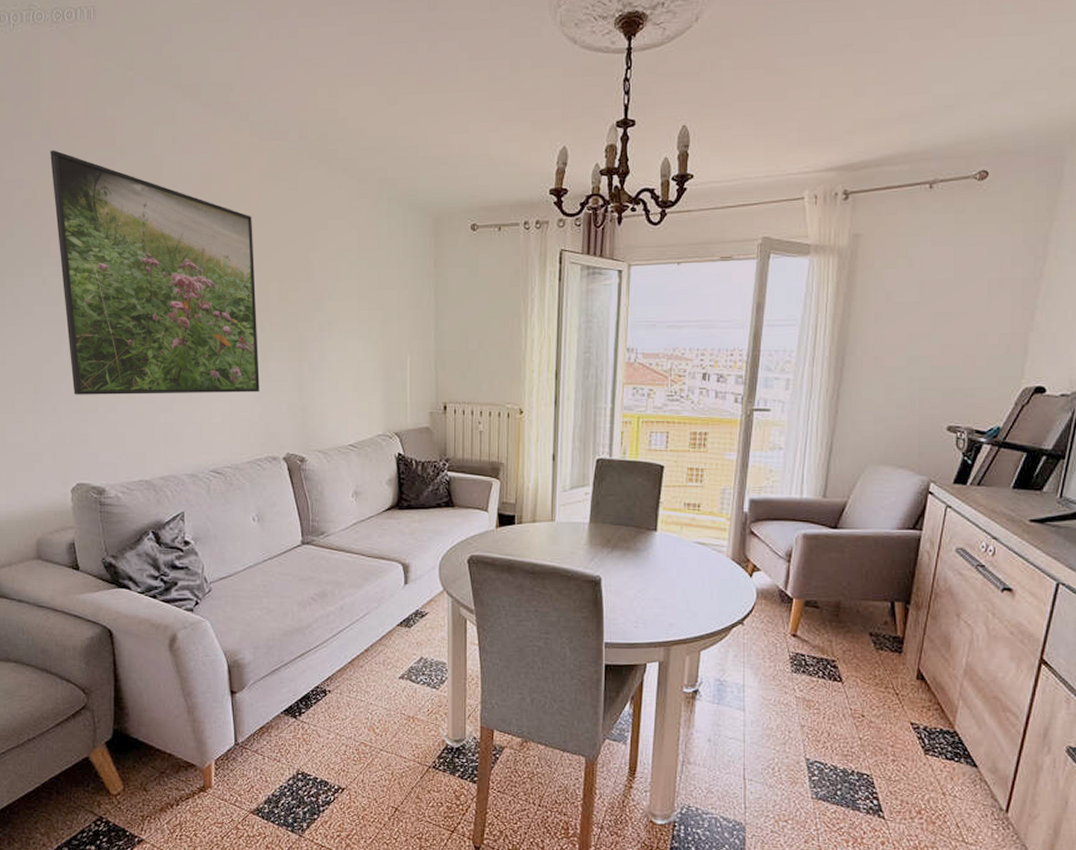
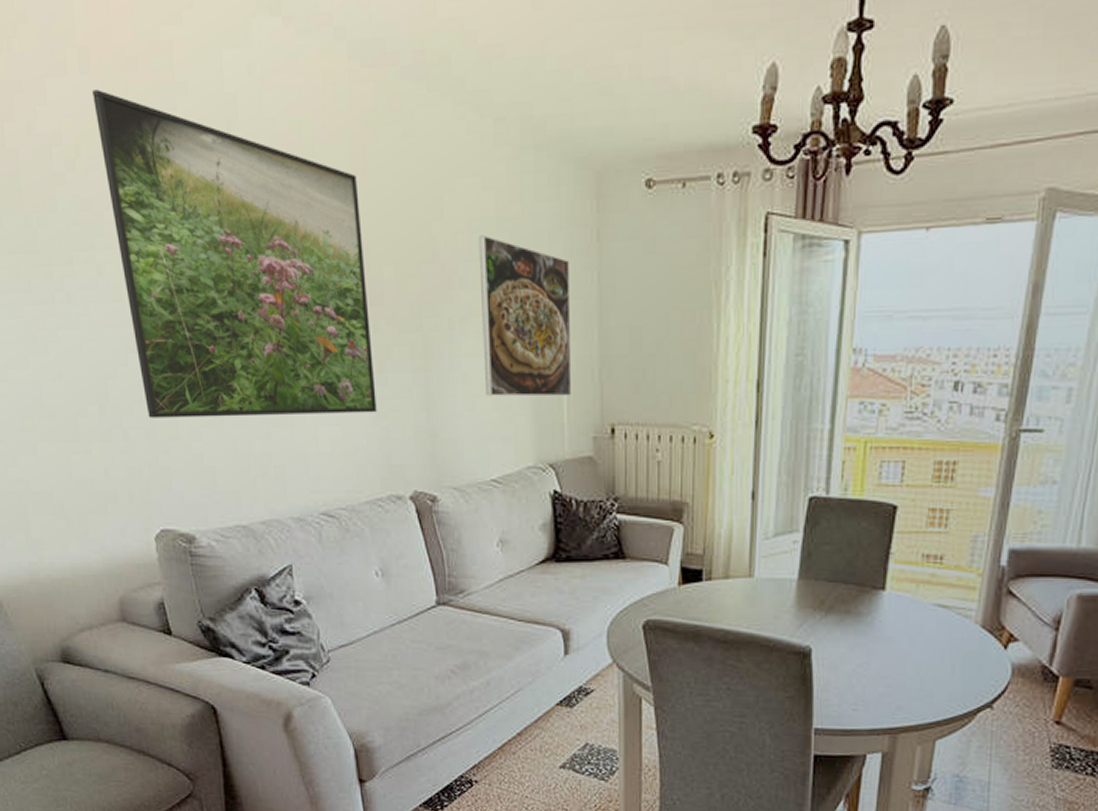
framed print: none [344,261,413,381] -> present [478,235,571,397]

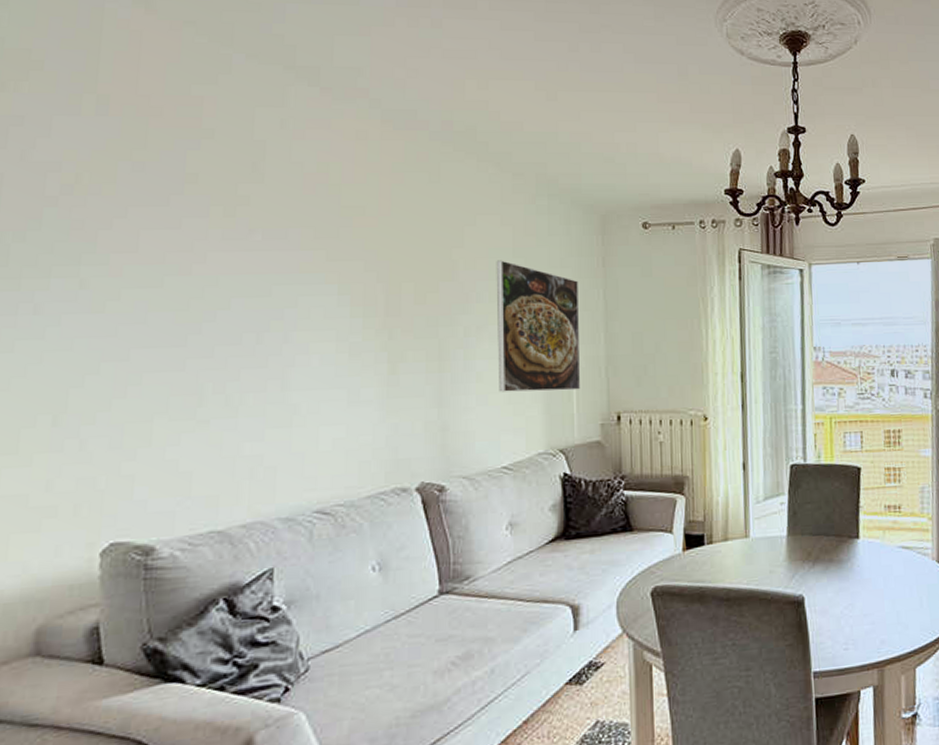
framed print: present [92,89,377,418] -> none [106,129,387,426]

